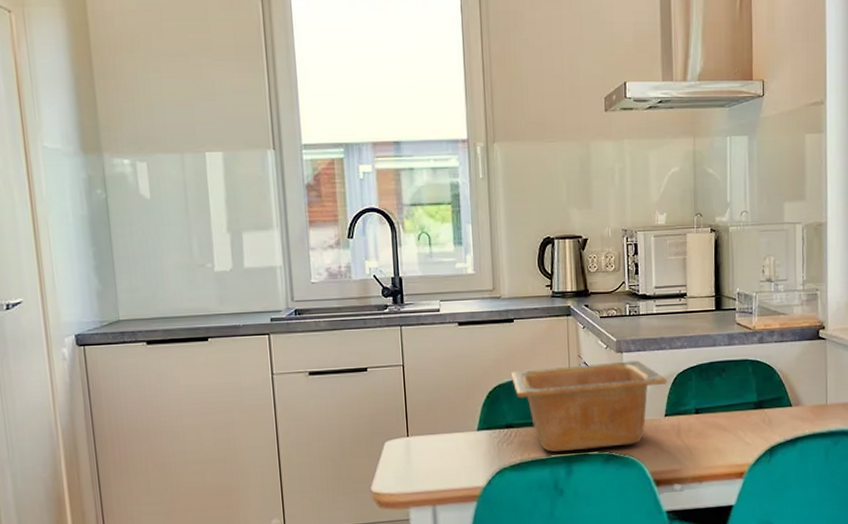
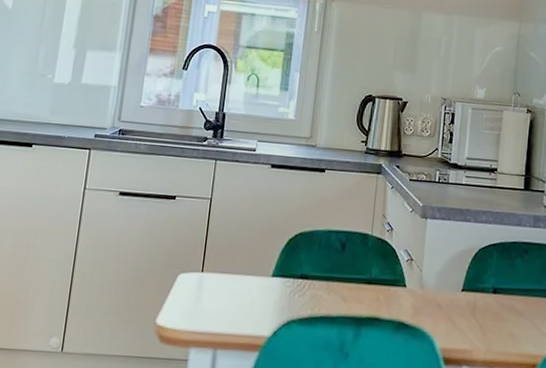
serving bowl: present [510,360,668,452] -> none [313,221,469,317]

